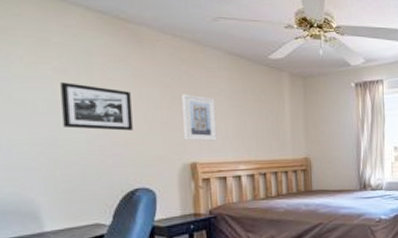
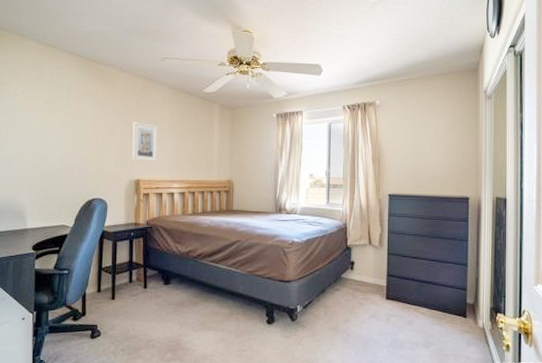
picture frame: present [60,82,133,131] -> none [47,111,95,151]

